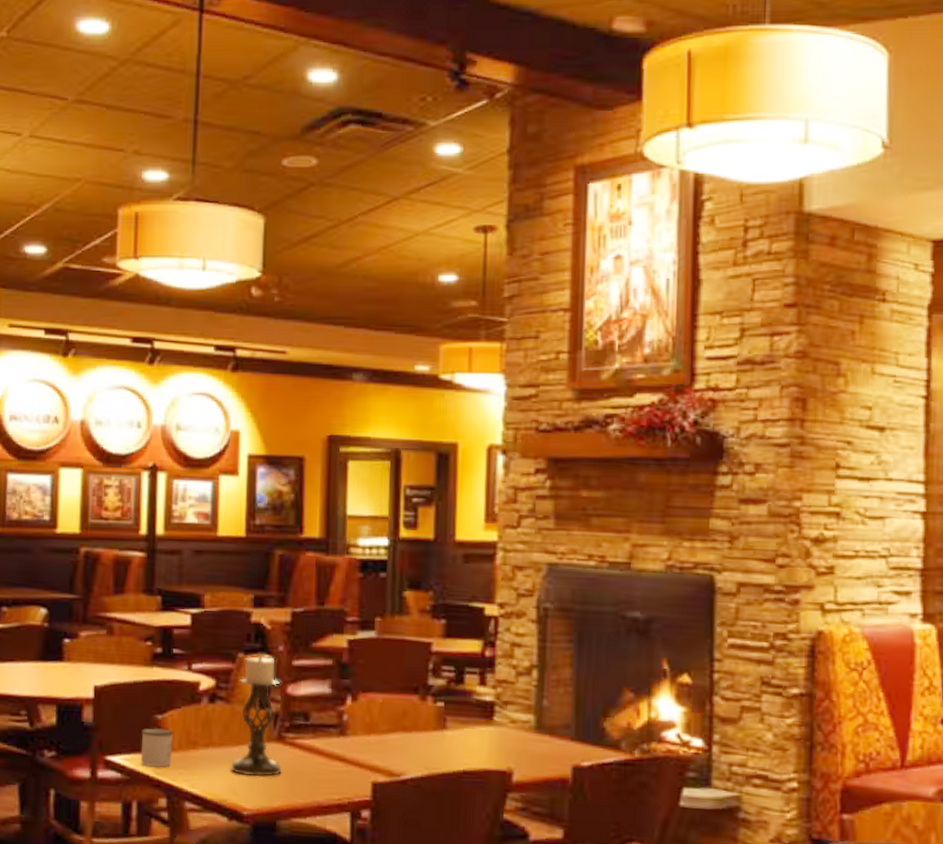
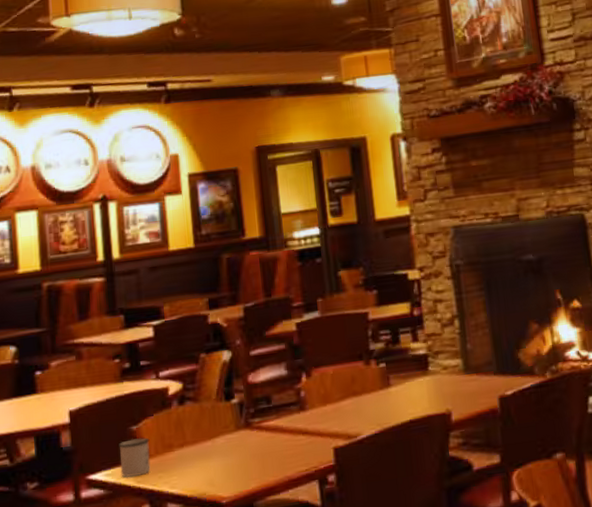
candle holder: present [231,653,282,777] -> none [204,349,253,467]

